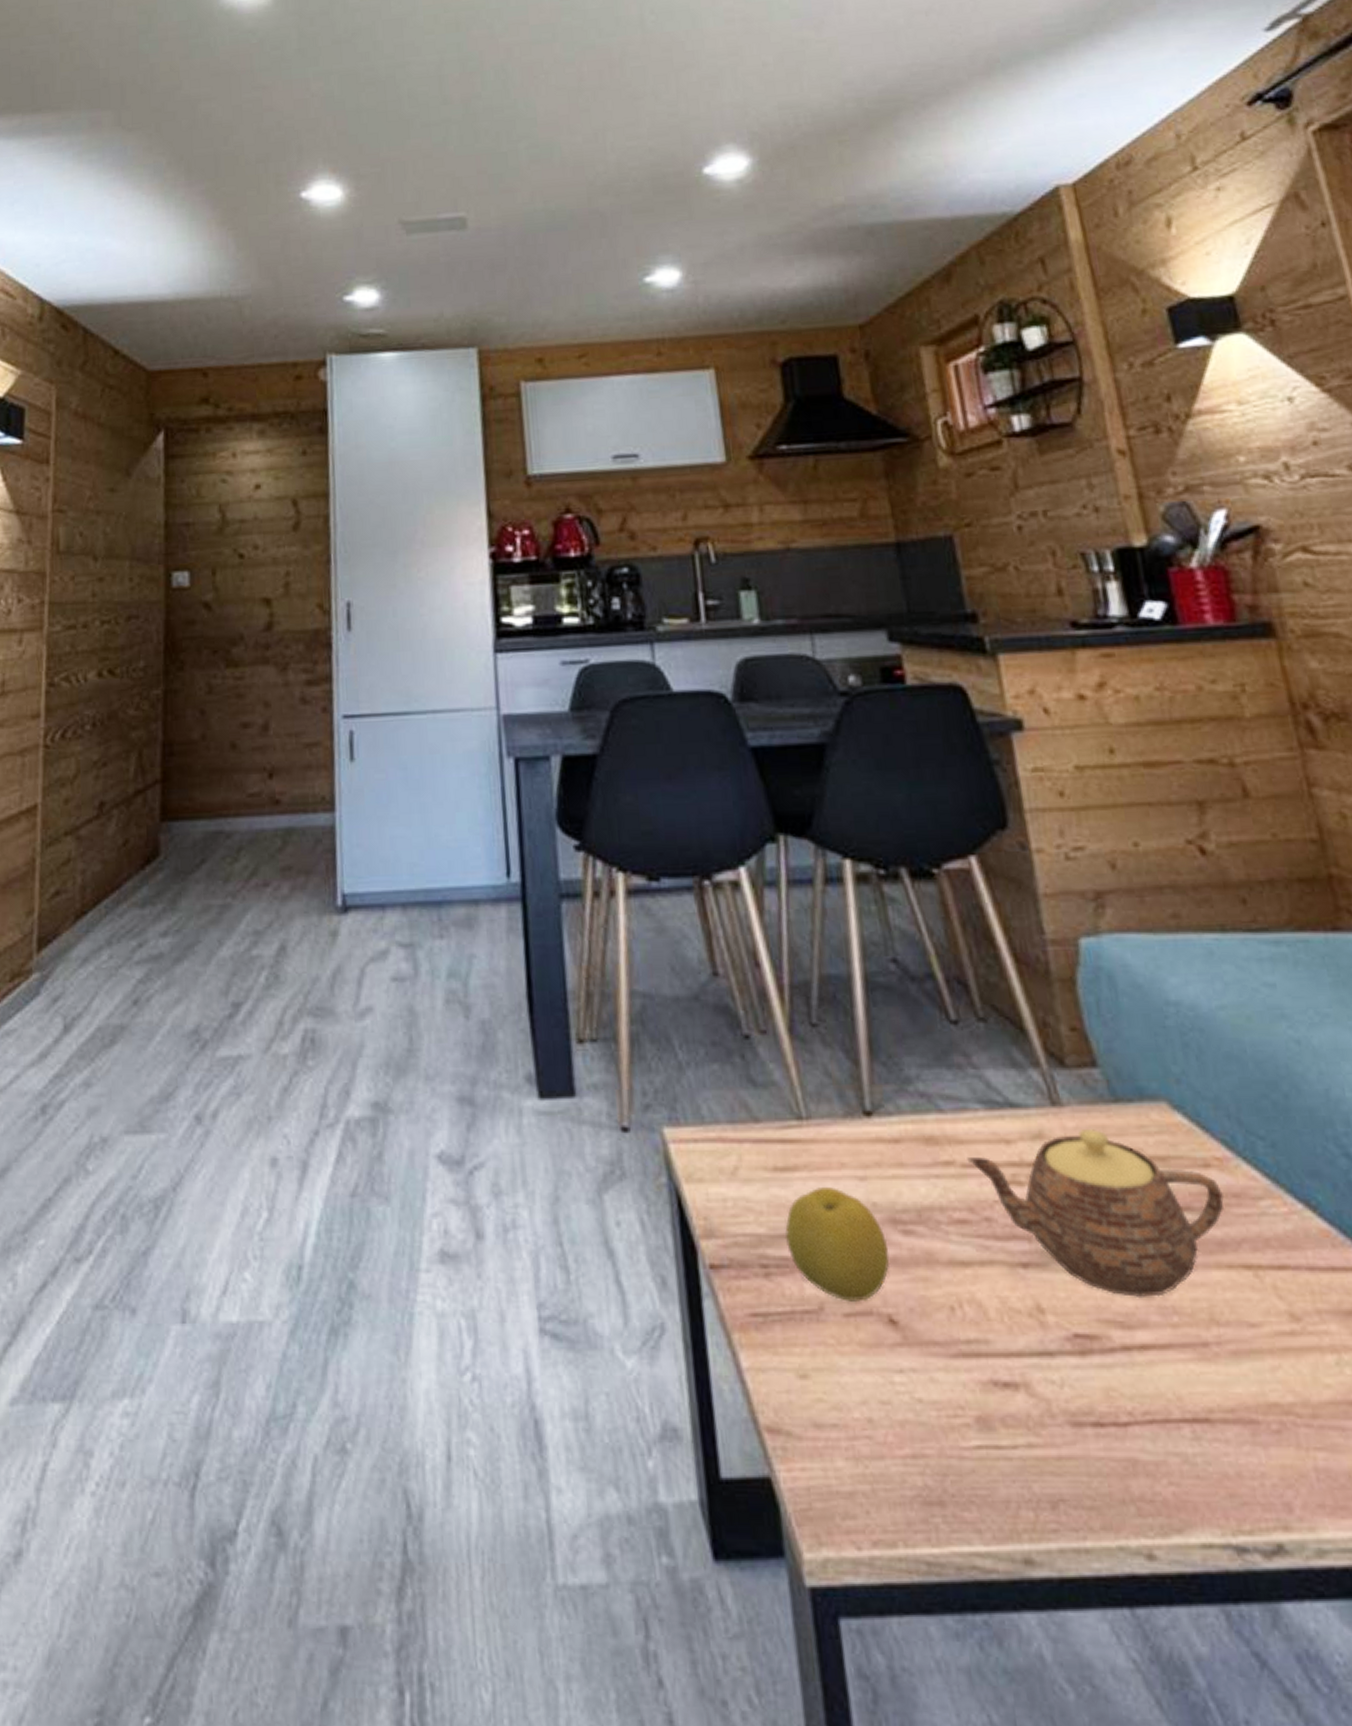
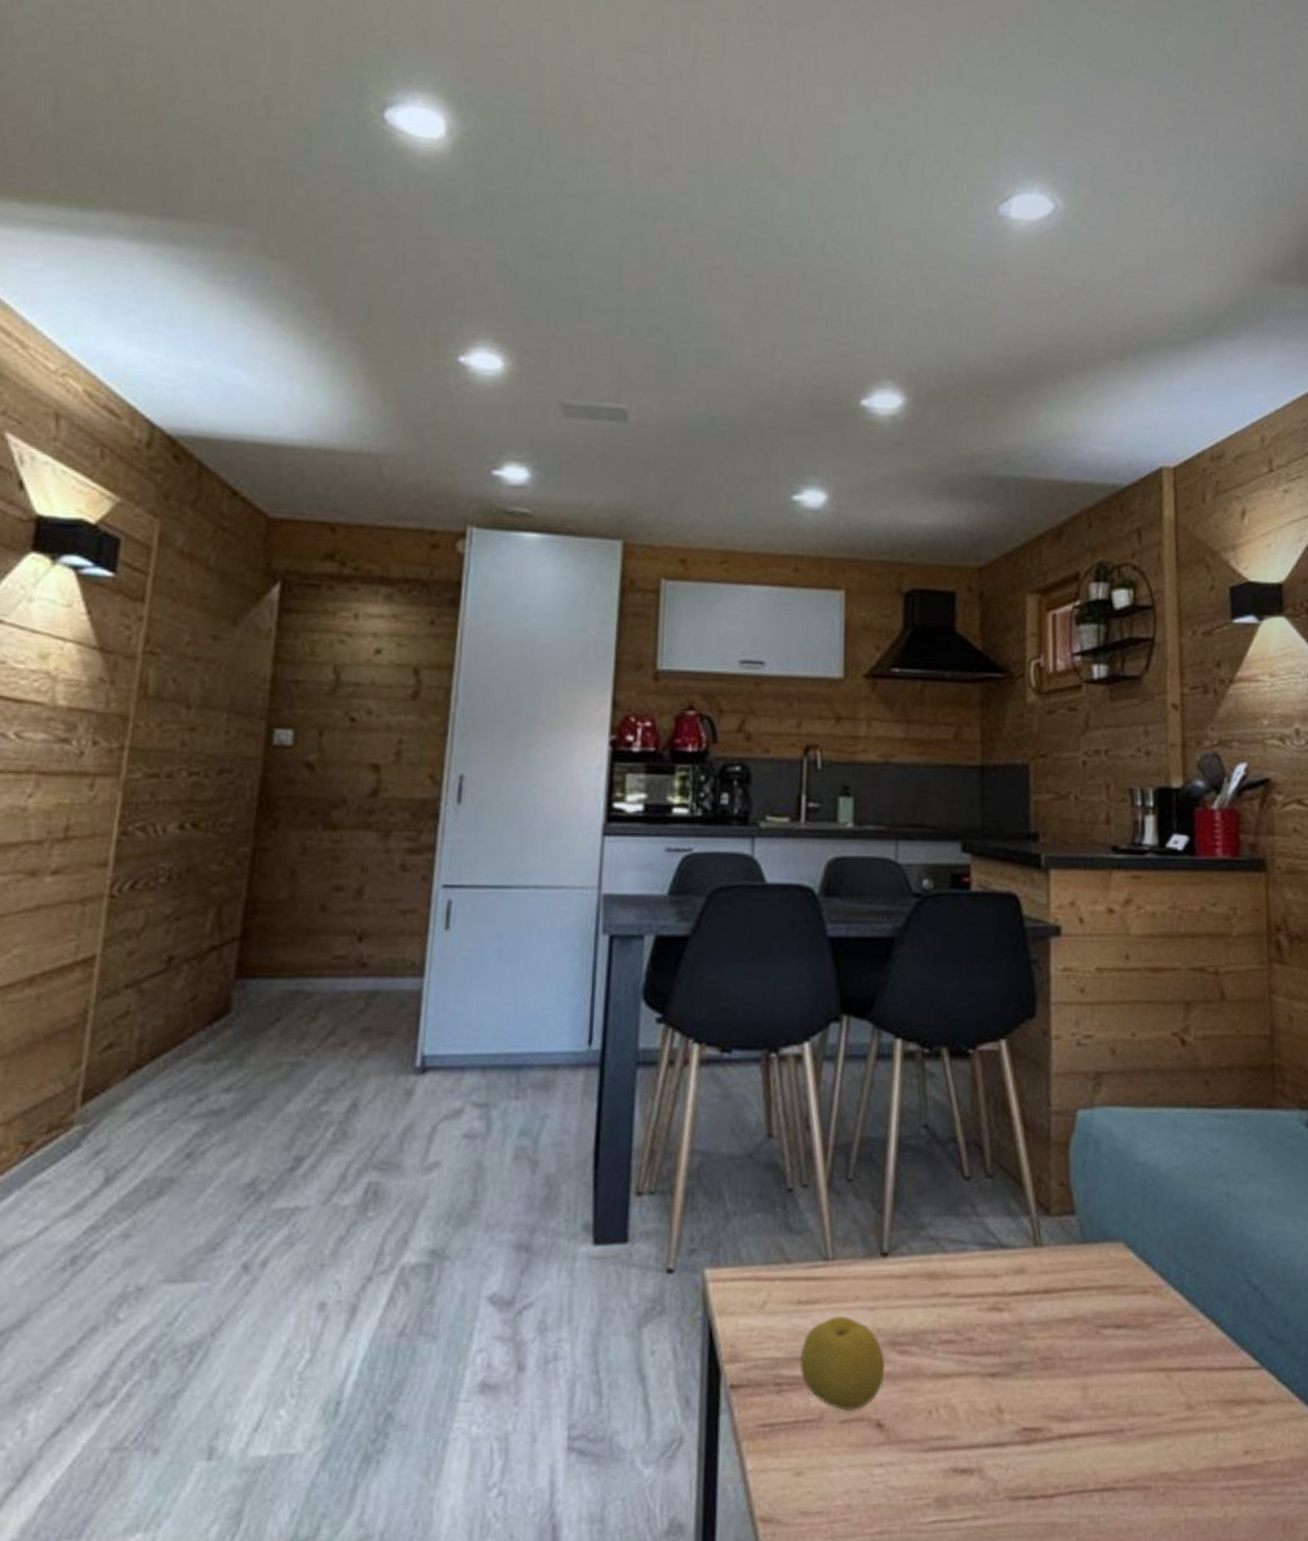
teapot: present [967,1129,1225,1299] -> none [960,1265,1155,1398]

